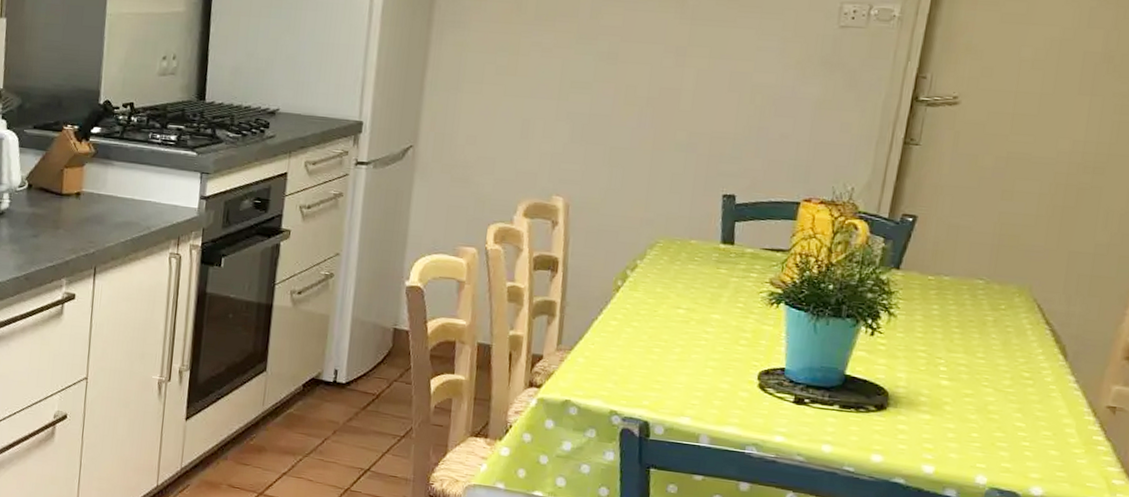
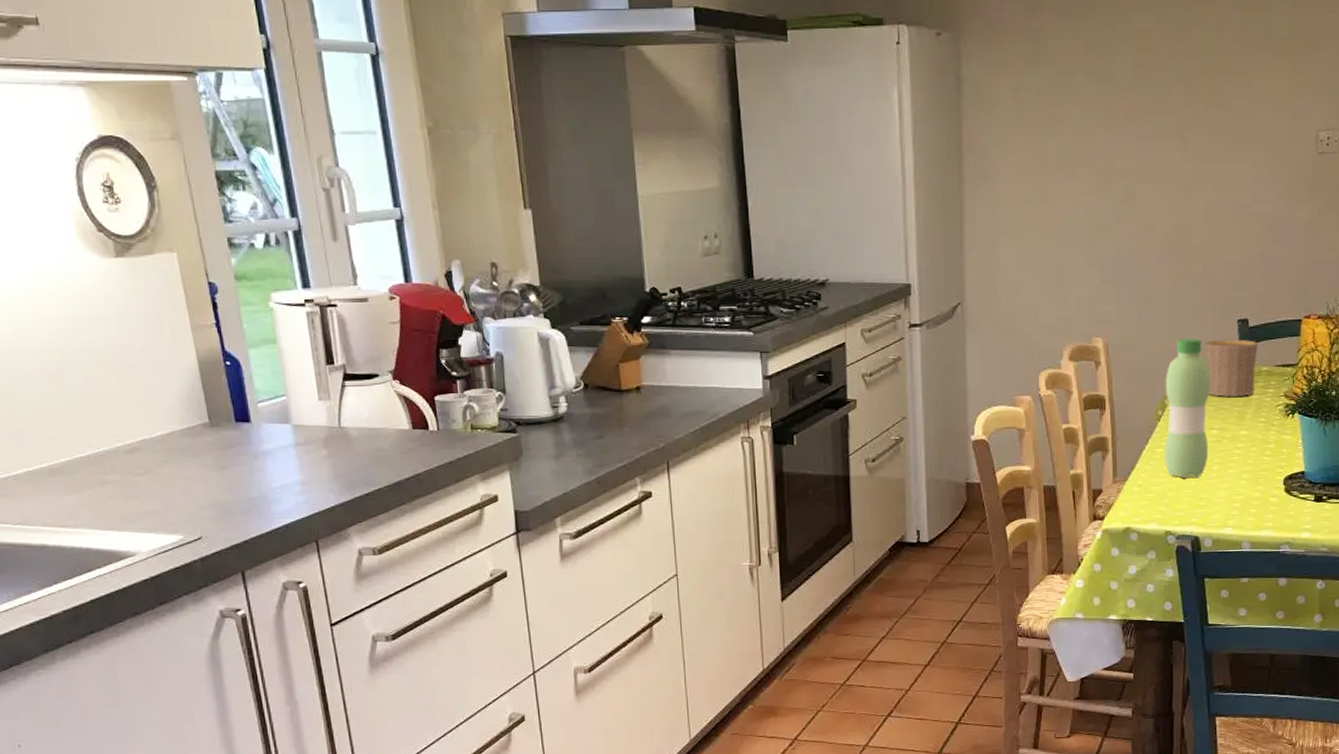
water bottle: none [618,208,684,358] -> present [1164,338,1210,478]
cup: none [678,213,744,278] -> present [1204,339,1258,397]

